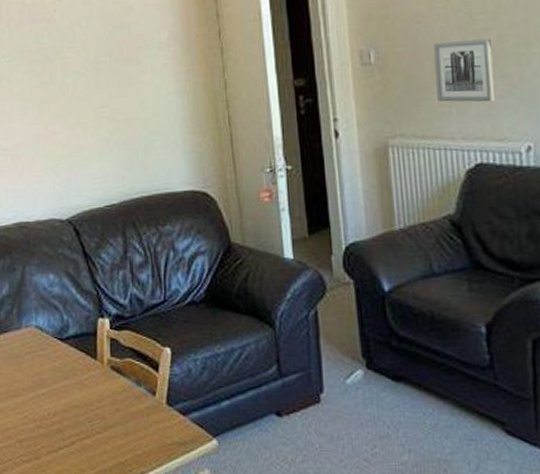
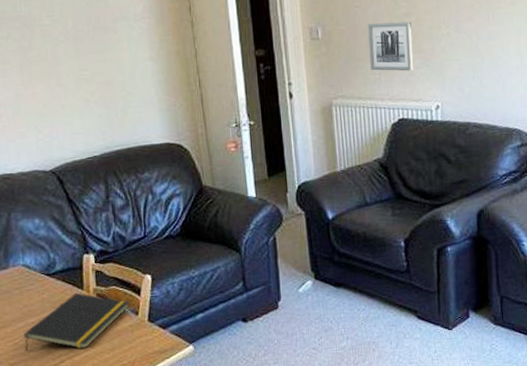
notepad: none [34,362,145,431] -> present [24,292,129,351]

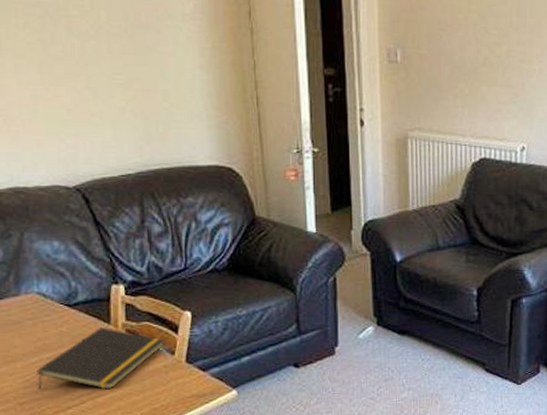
wall art: present [368,21,414,71] -> none [453,51,501,107]

